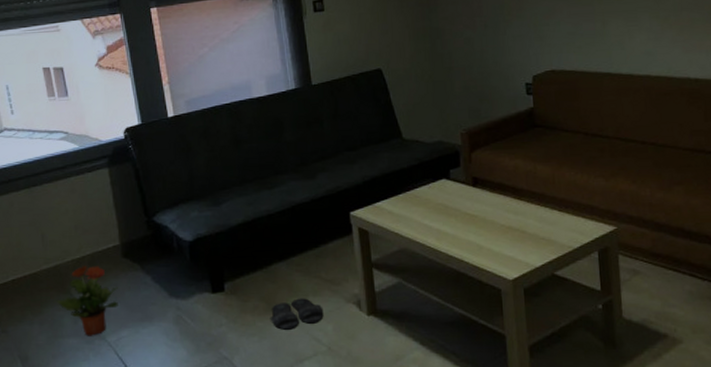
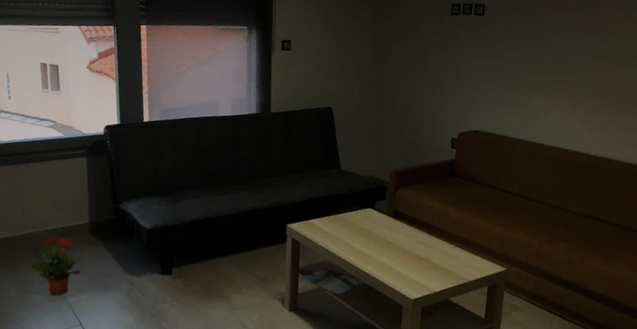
slippers: present [270,298,324,330] -> none [207,289,253,314]
magazine: none [374,257,452,288] -> present [299,267,365,295]

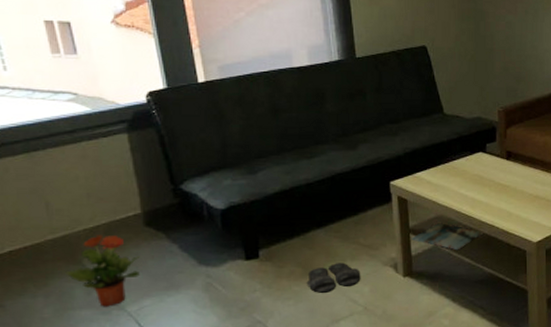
slippers: none [207,289,253,314] -> present [306,262,361,293]

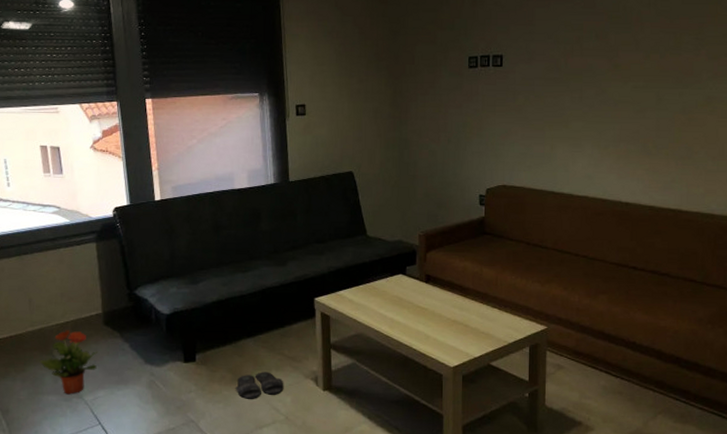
magazine: present [411,223,484,251] -> none [332,341,401,369]

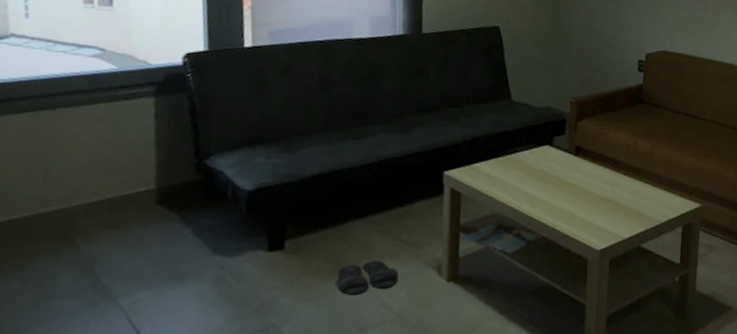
potted plant: present [39,330,99,395] -> none [52,211,146,298]
magazine: none [332,341,401,369] -> present [460,222,543,254]

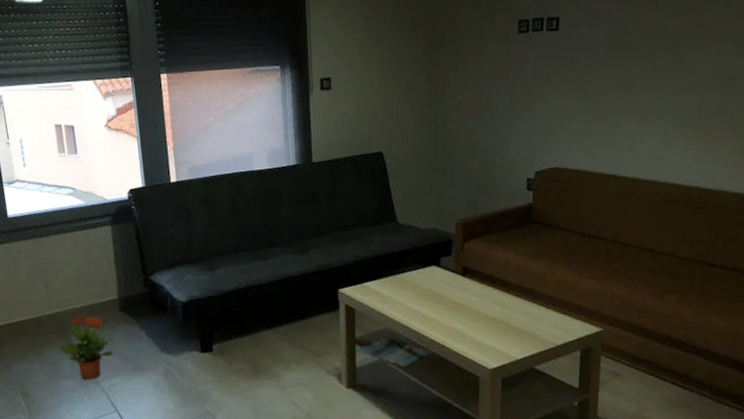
potted plant: none [52,211,146,298] -> present [57,314,115,380]
slippers: present [335,261,399,295] -> none [253,365,305,394]

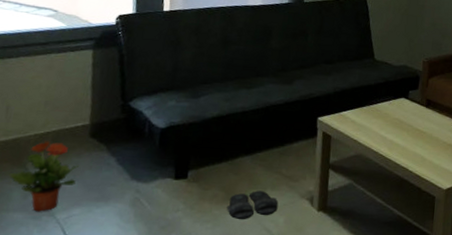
slippers: none [253,365,305,394] -> present [226,190,279,219]
magazine: present [356,336,433,368] -> none [329,161,398,190]

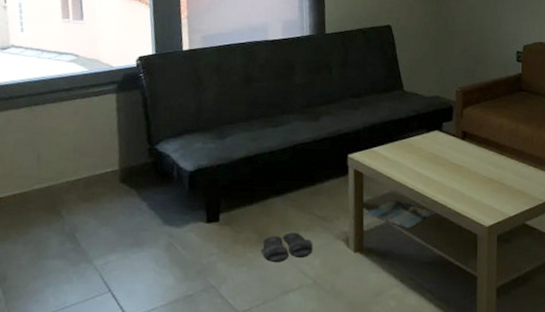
potted plant: present [8,141,80,212] -> none [45,187,113,259]
magazine: none [329,161,398,190] -> present [364,199,436,229]

